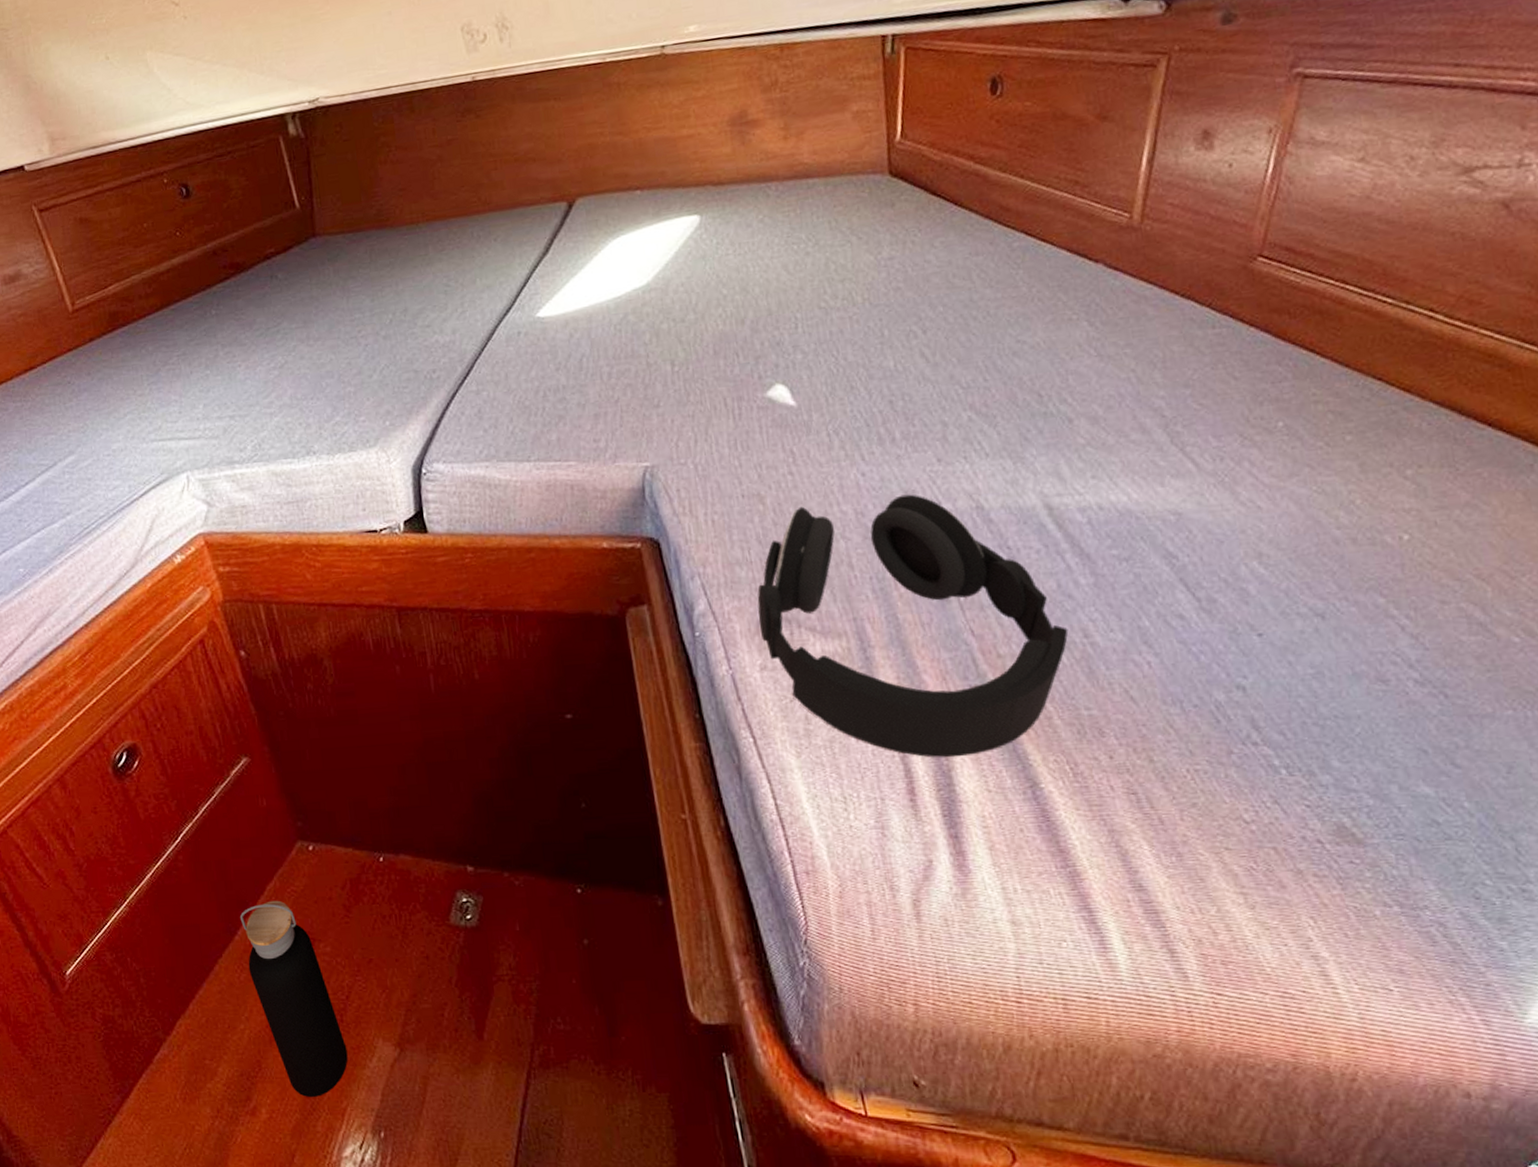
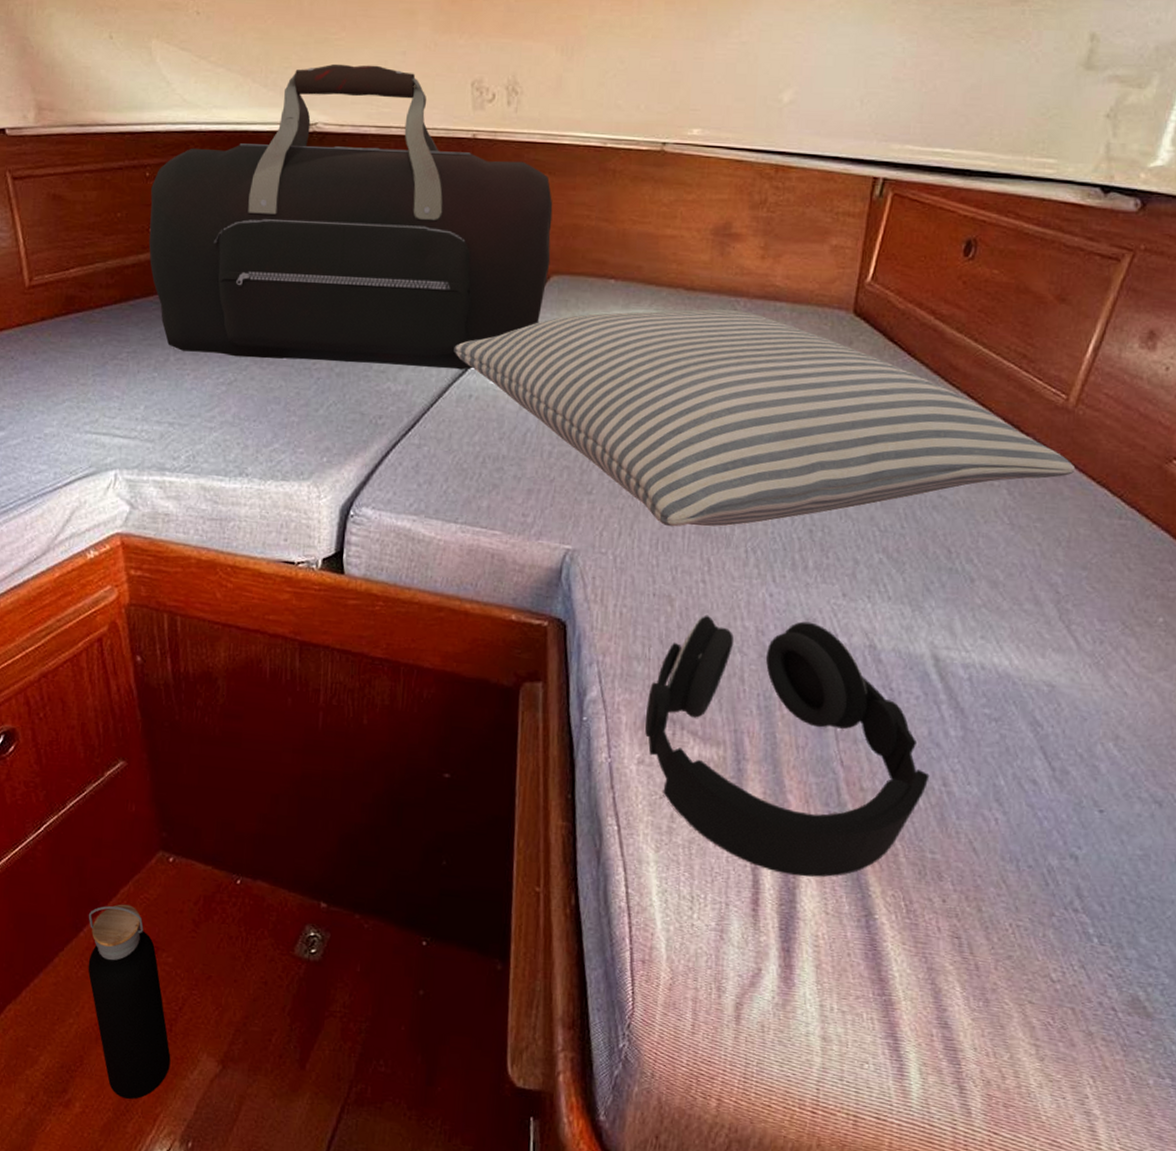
duffel bag: none [171,30,573,344] -> present [148,63,553,370]
pillow: none [493,195,1155,425] -> present [454,309,1076,527]

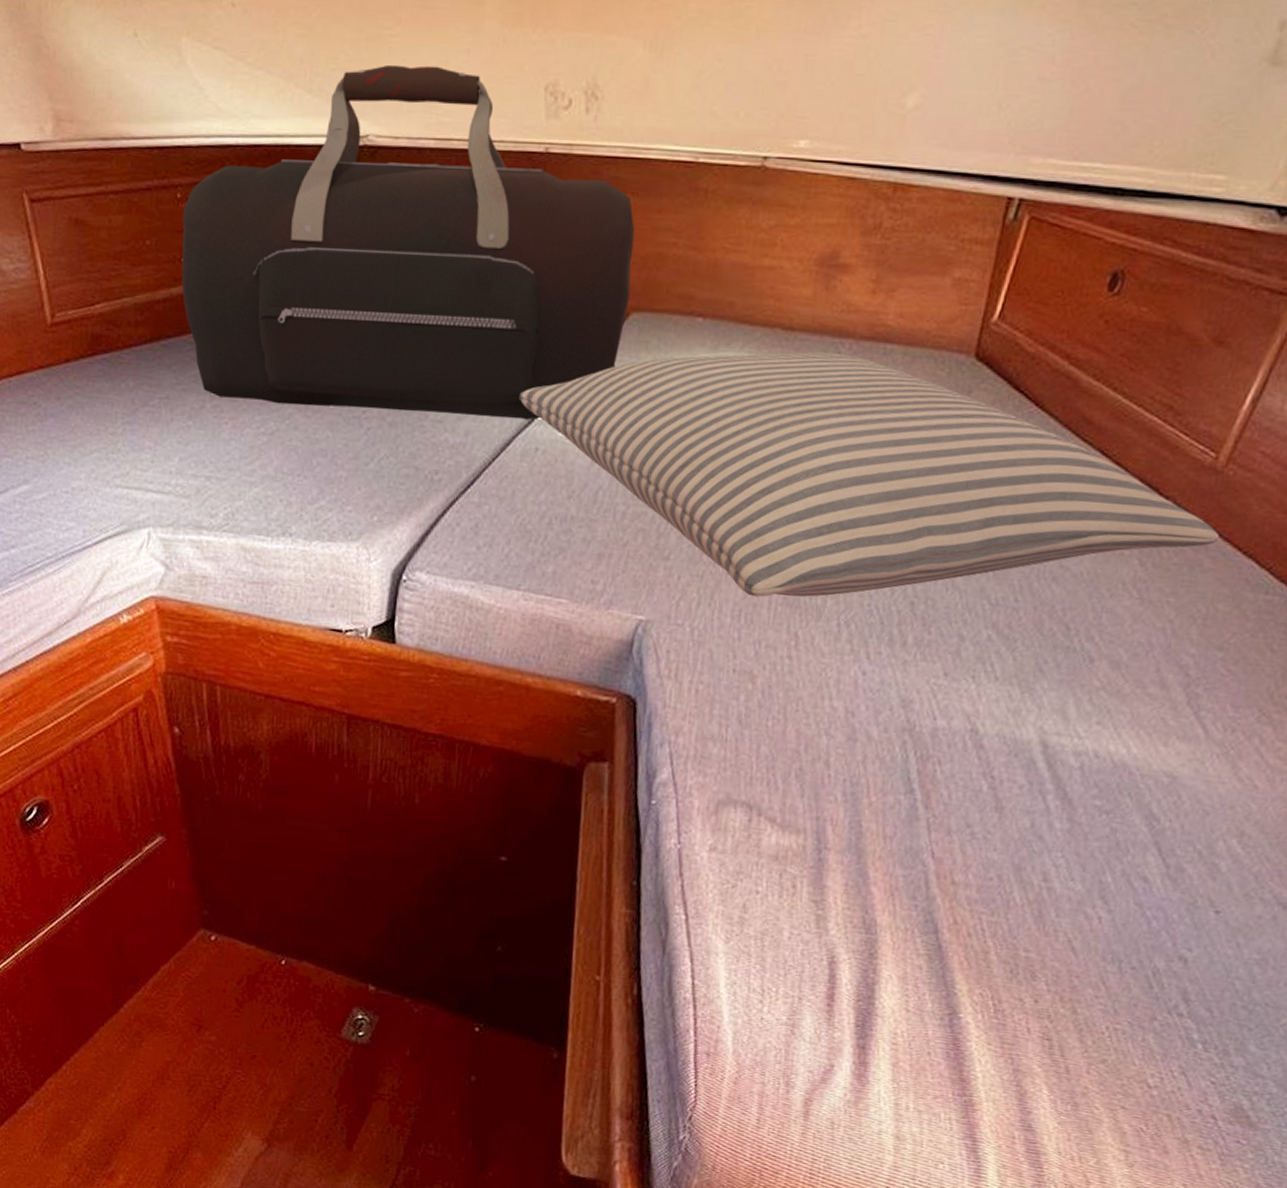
water bottle: present [87,904,171,1100] -> none [128,981,215,1174]
headphones: present [645,615,930,877] -> none [718,693,1029,973]

